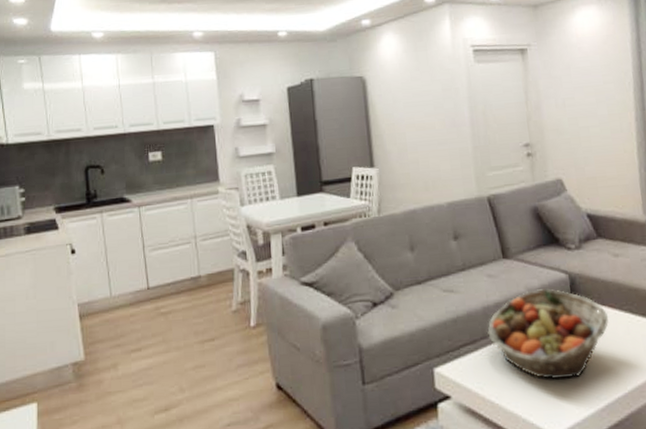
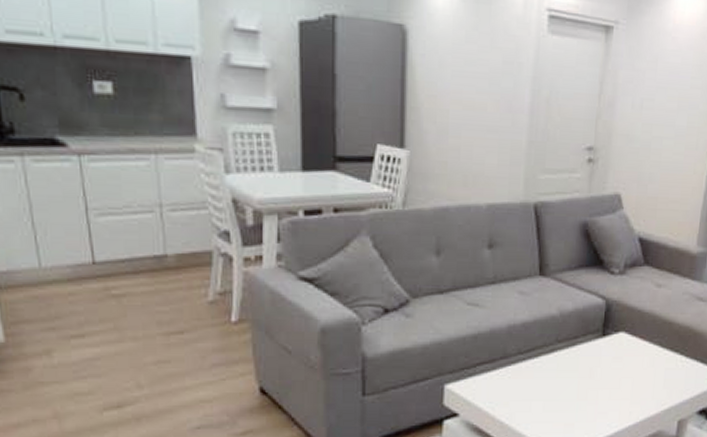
fruit basket: present [487,289,609,380] -> none [509,313,637,405]

